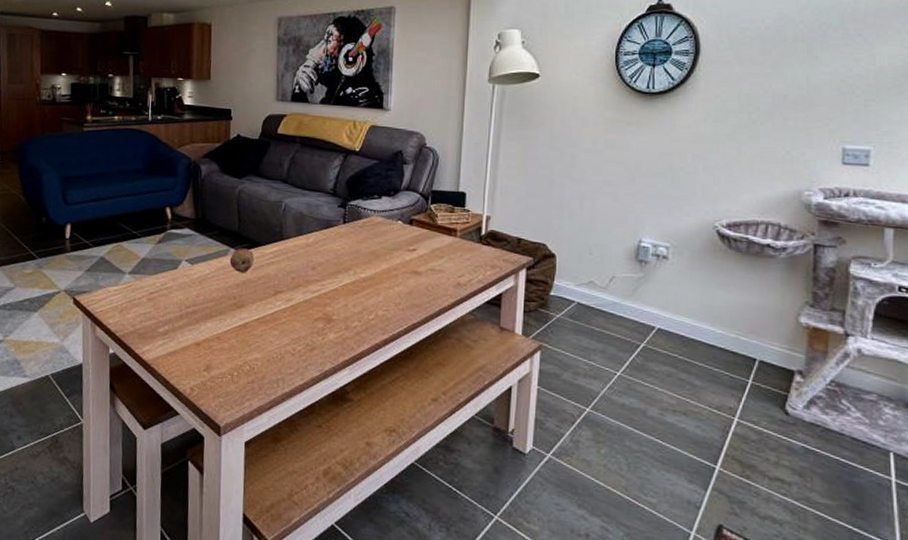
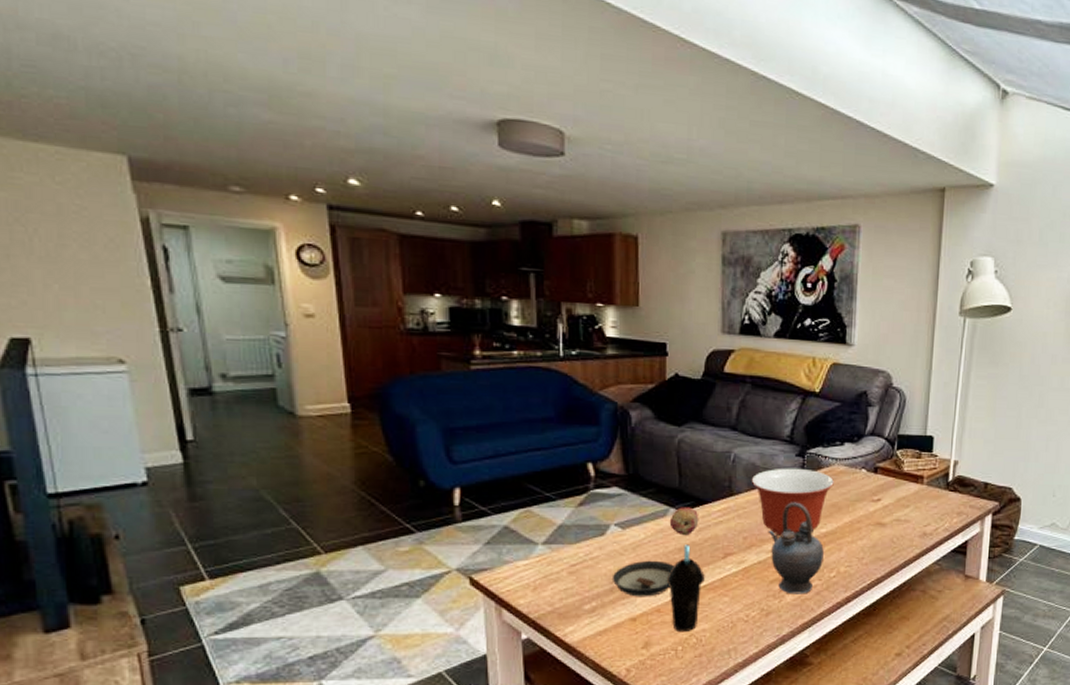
saucer: none [182,292,232,326] -> present [613,560,674,597]
cup: none [225,281,258,360] -> present [666,544,705,633]
mixing bowl: none [299,217,372,278] -> present [751,468,834,536]
teapot: none [313,248,363,334] -> present [768,502,824,594]

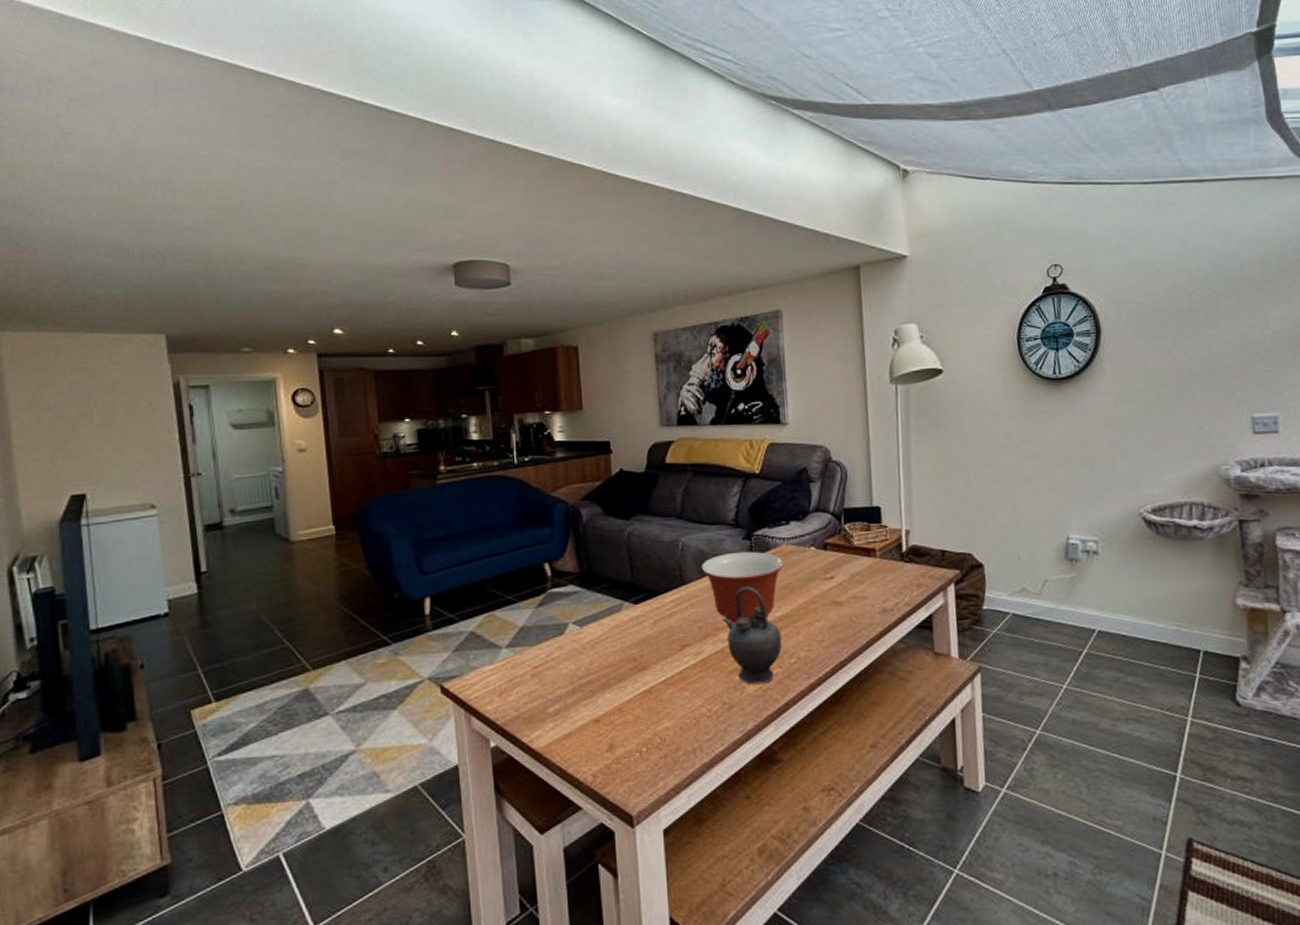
saucer: present [613,560,674,597] -> none [574,657,632,697]
cup: present [666,544,705,633] -> none [625,638,664,732]
fruit: present [669,507,699,536] -> none [624,600,654,630]

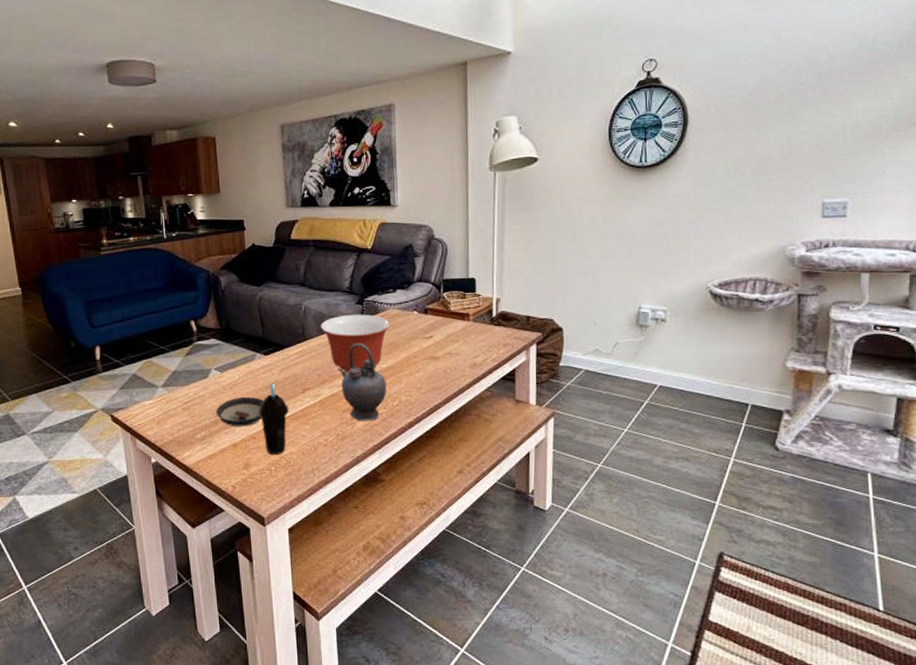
saucer: none [574,657,632,697] -> present [216,396,263,427]
cup: none [625,638,664,732] -> present [258,382,289,455]

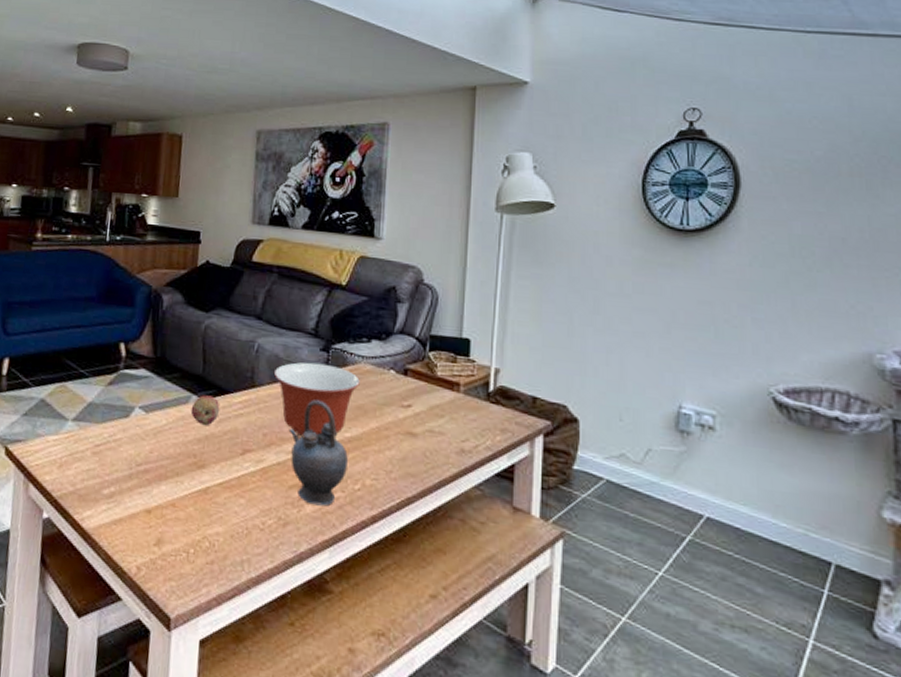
saucer: present [216,396,263,427] -> none [132,448,192,489]
fruit: none [257,352,281,376] -> present [190,395,220,426]
cup: present [258,382,289,455] -> none [183,435,222,534]

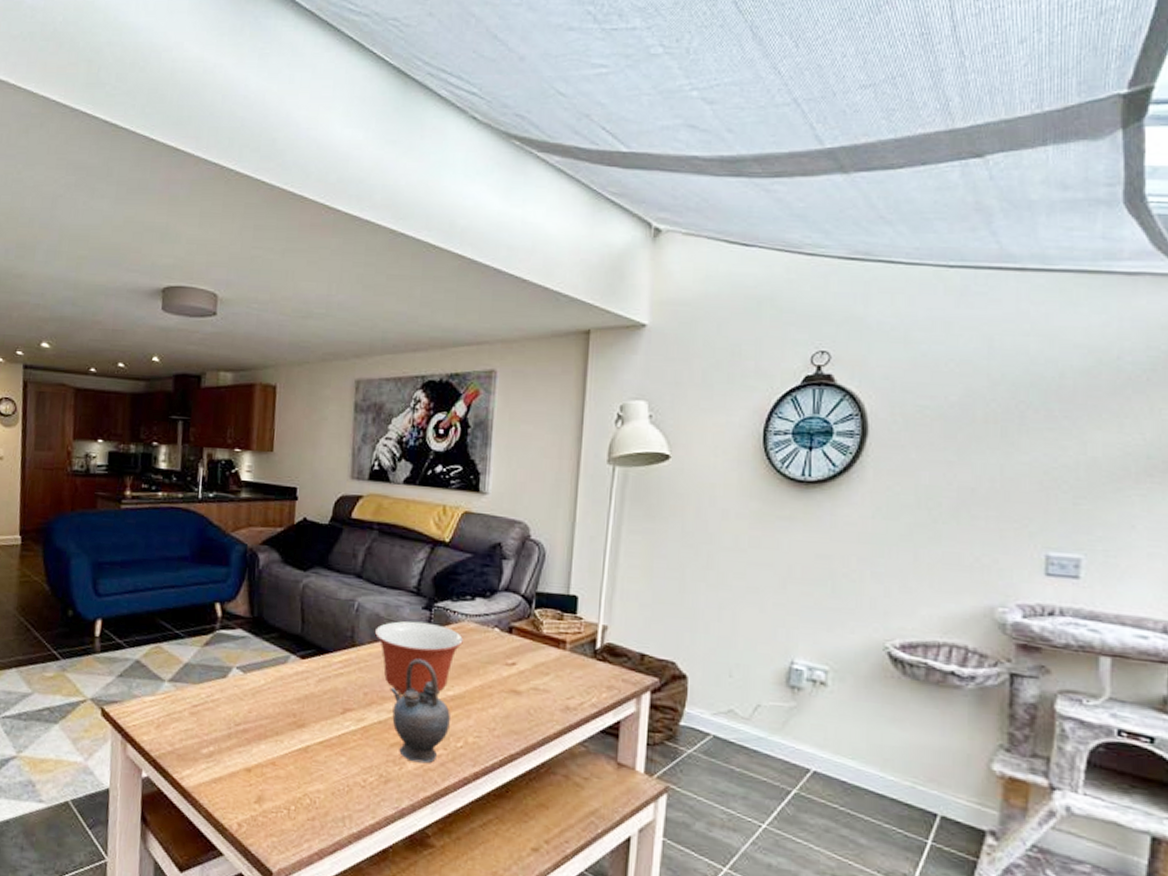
fruit: present [190,395,220,426] -> none [289,654,320,686]

